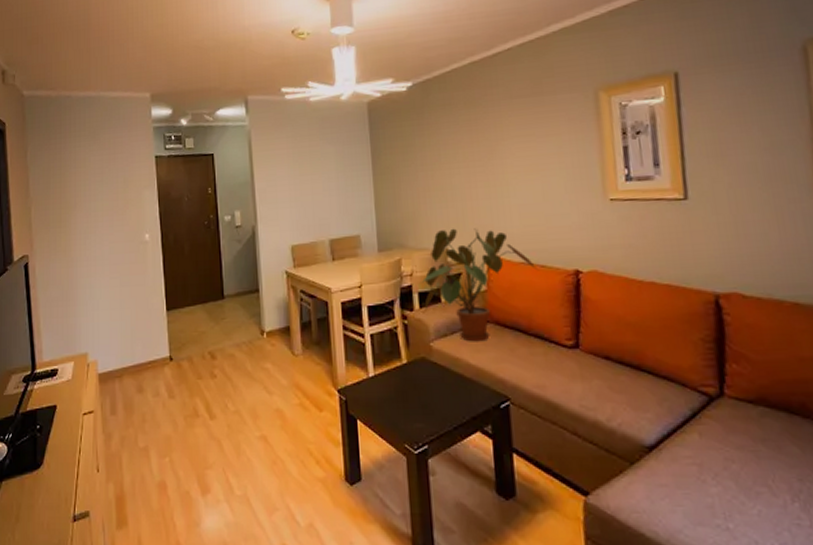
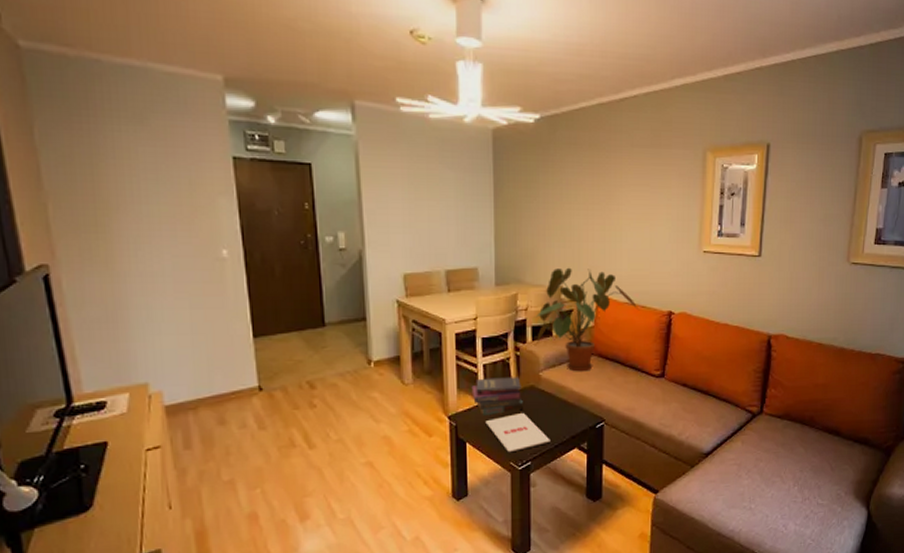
books: none [359,347,415,389] -> present [471,377,523,415]
magazine: none [376,388,448,434] -> present [485,413,550,453]

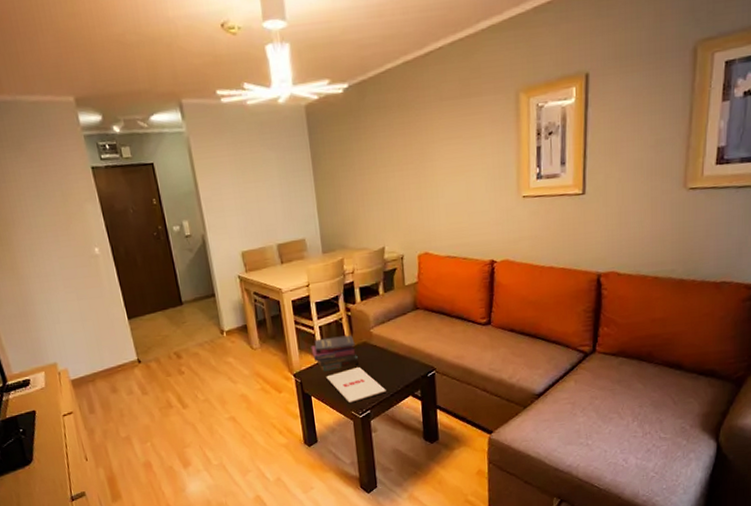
house plant: present [535,267,638,372] -> none [361,227,460,326]

